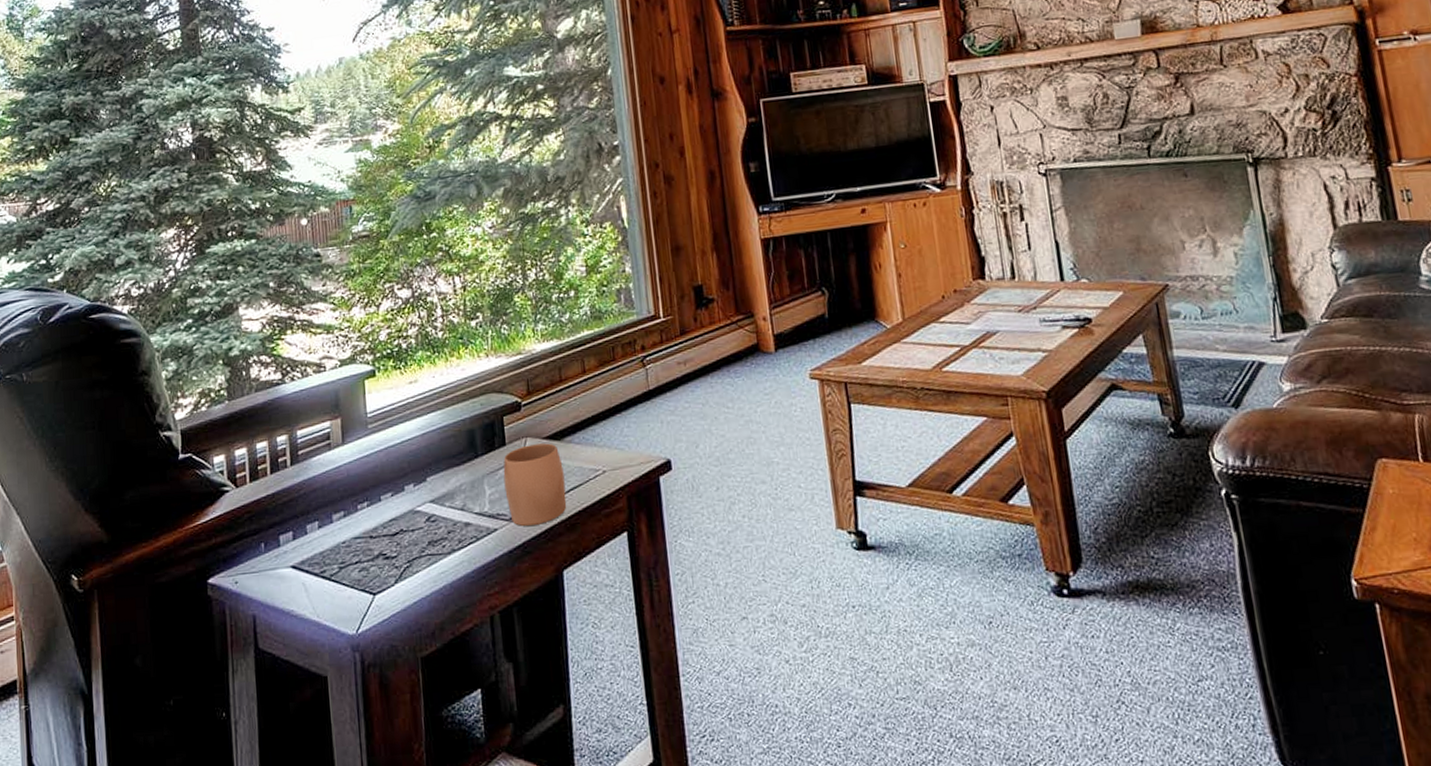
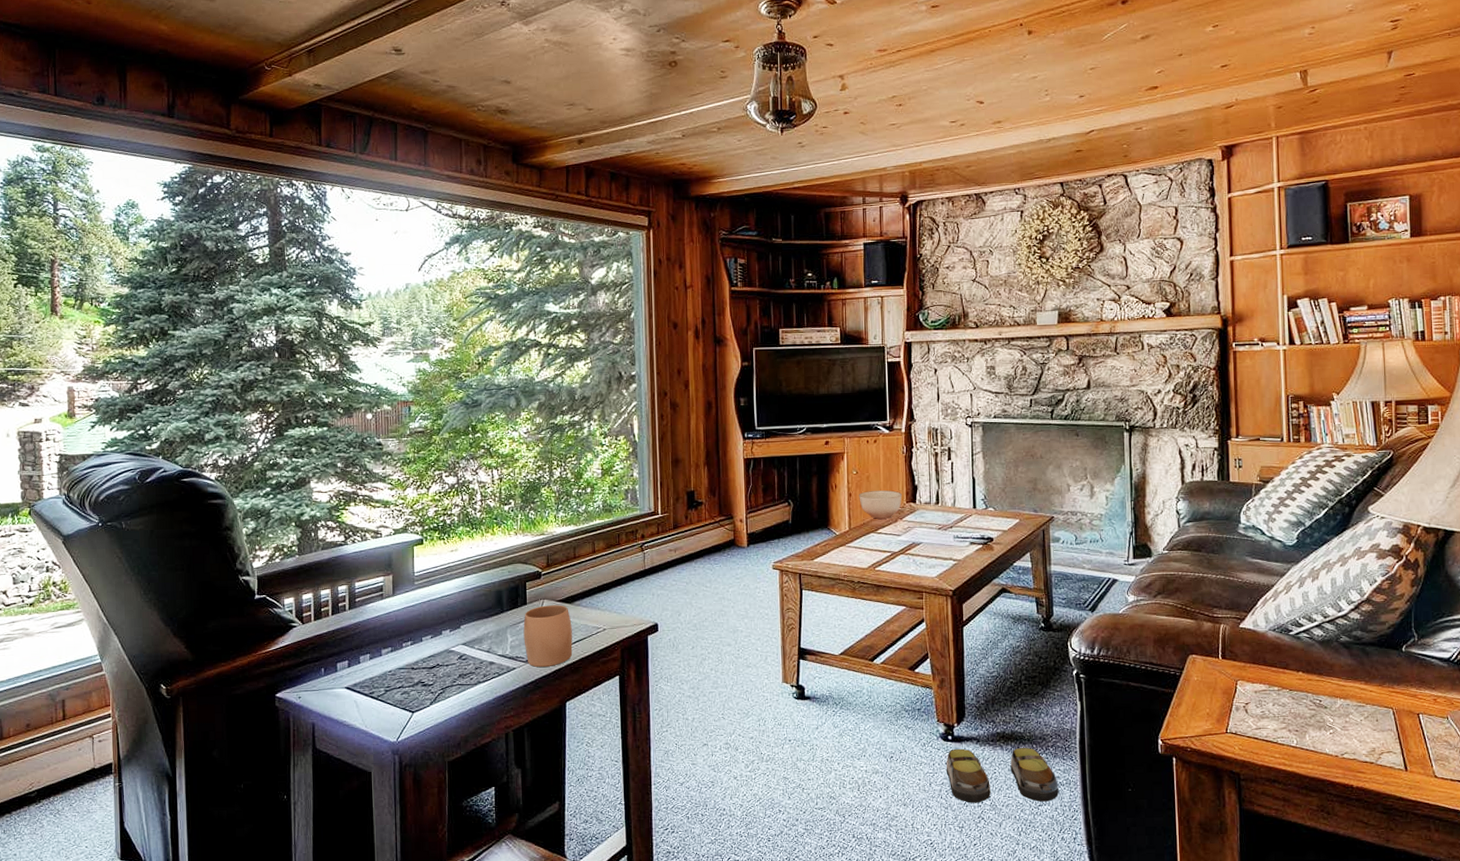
bowl: none [910,265,967,304] -> present [859,490,903,519]
slippers: none [1064,600,1224,682] -> present [946,748,1059,803]

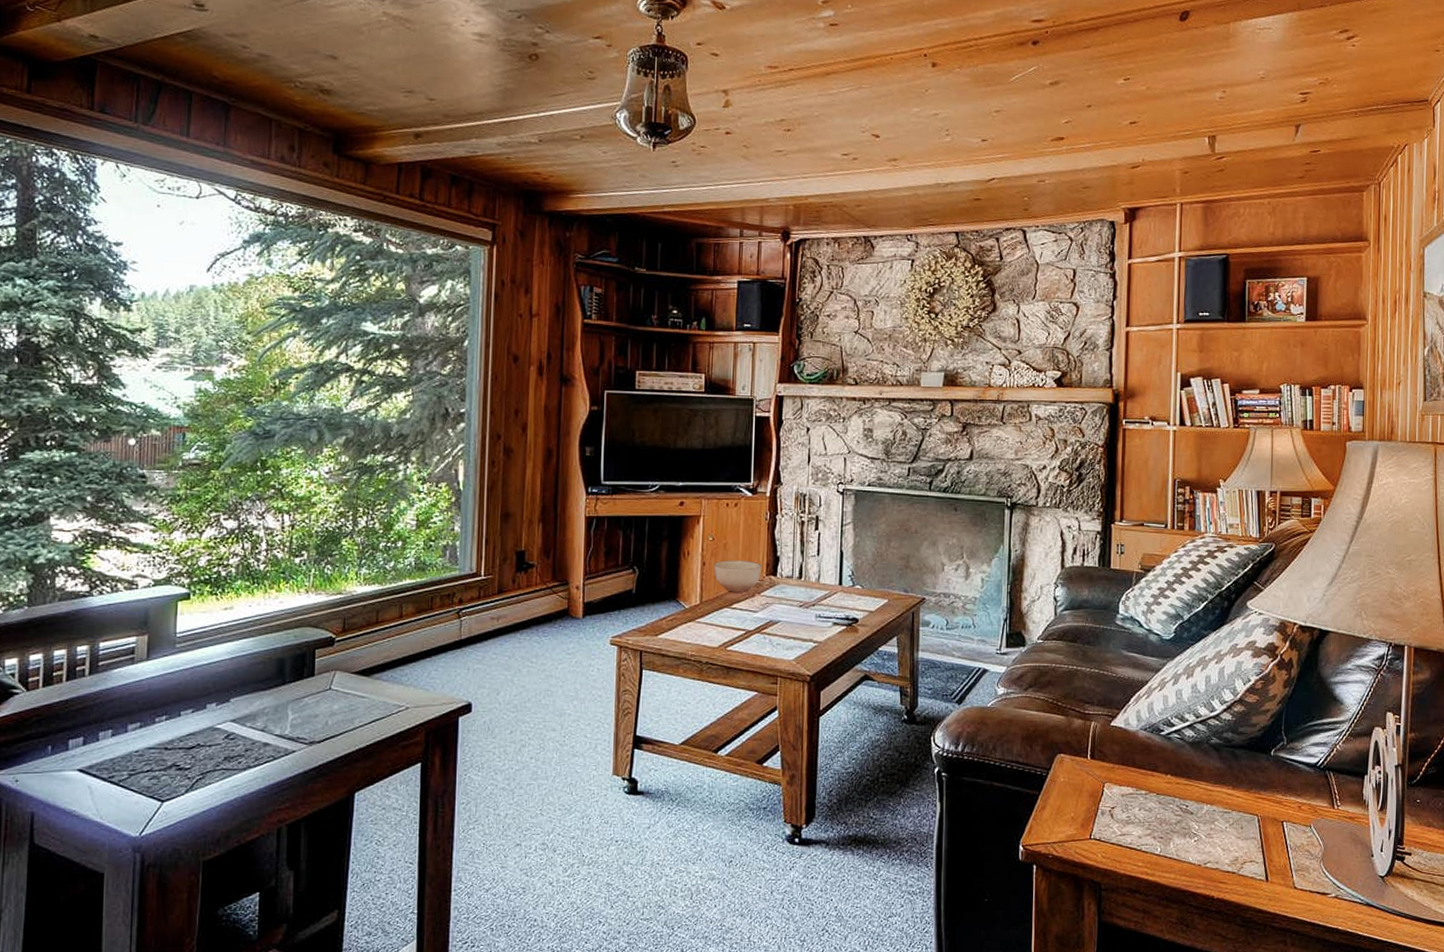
mug: present [523,605,573,668] -> none [308,678,368,751]
slippers: present [946,748,1059,803] -> none [790,852,911,914]

